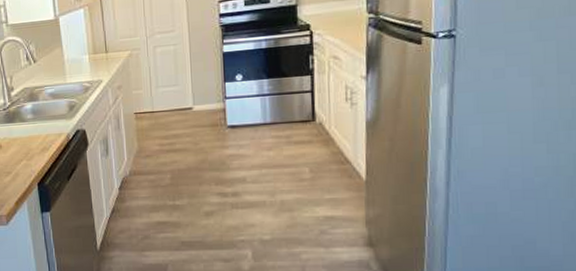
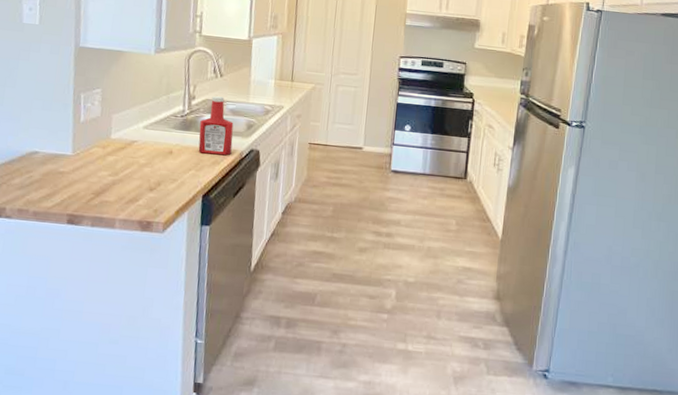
ketchup bottle: none [22,83,58,143] -> present [198,96,234,156]

